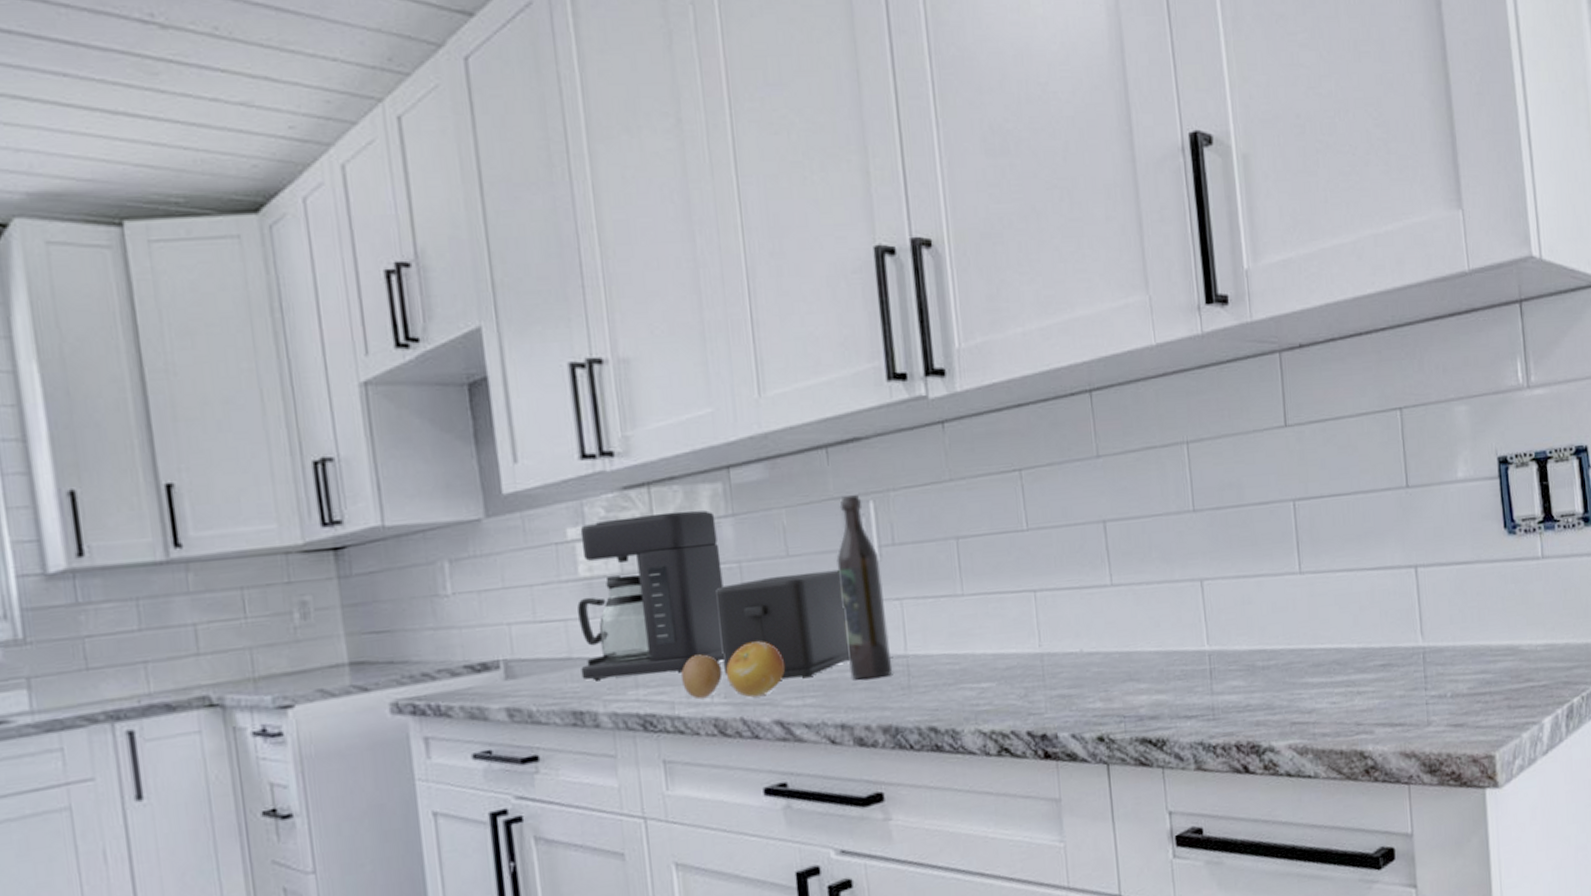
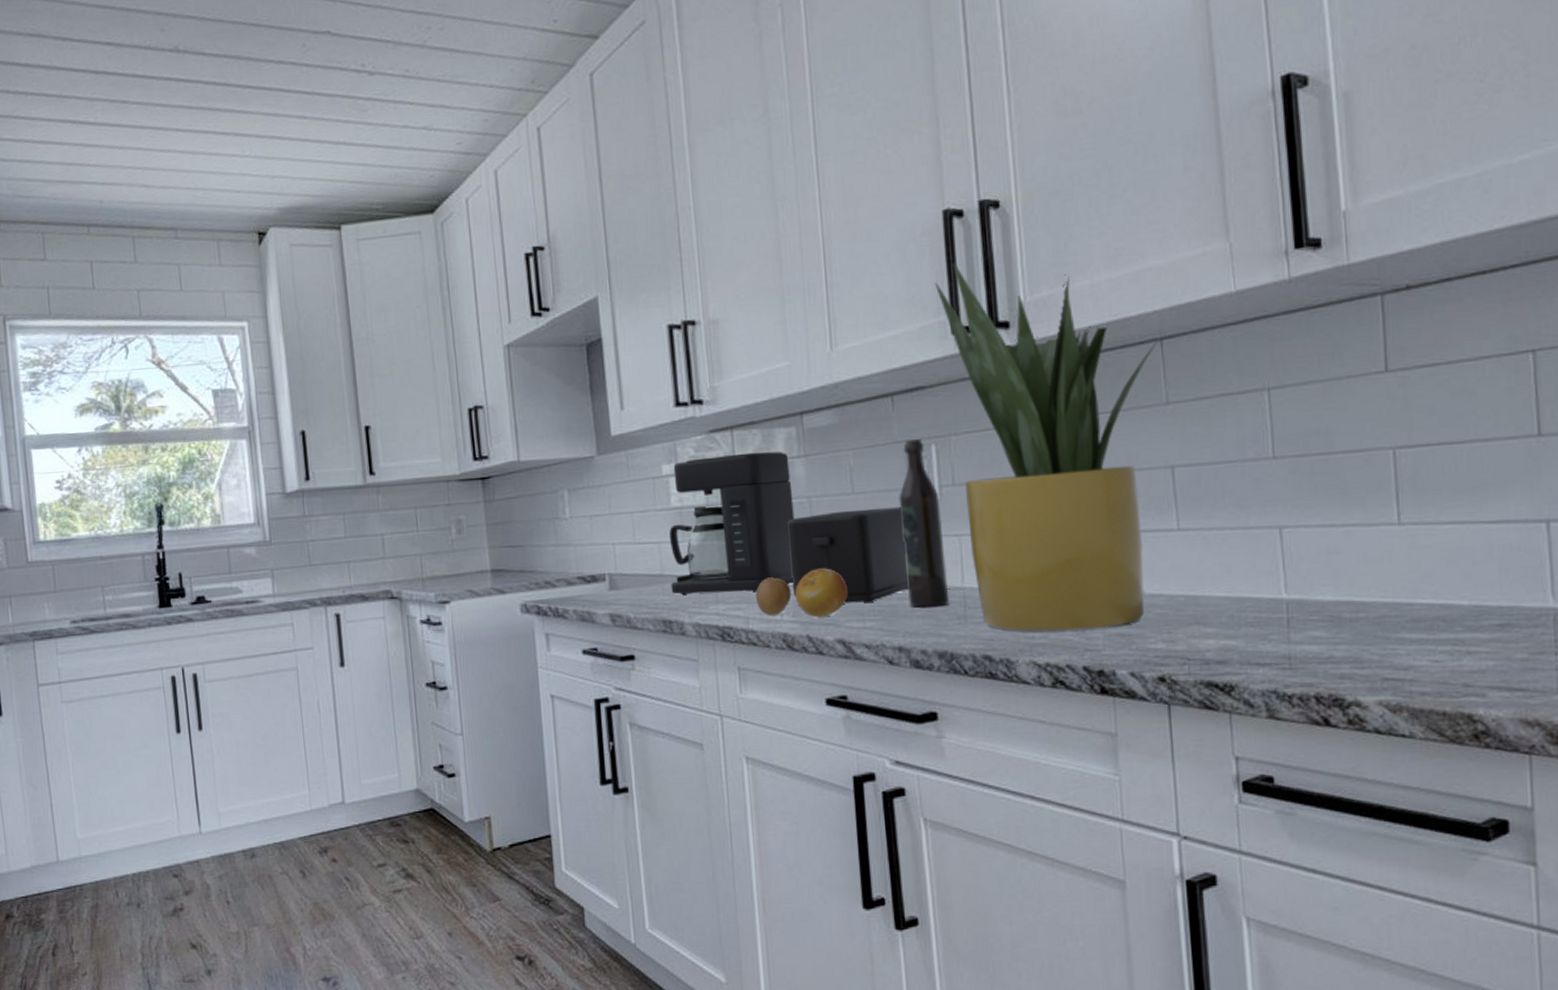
planter: none [867,304,1091,699] -> present [934,263,1162,632]

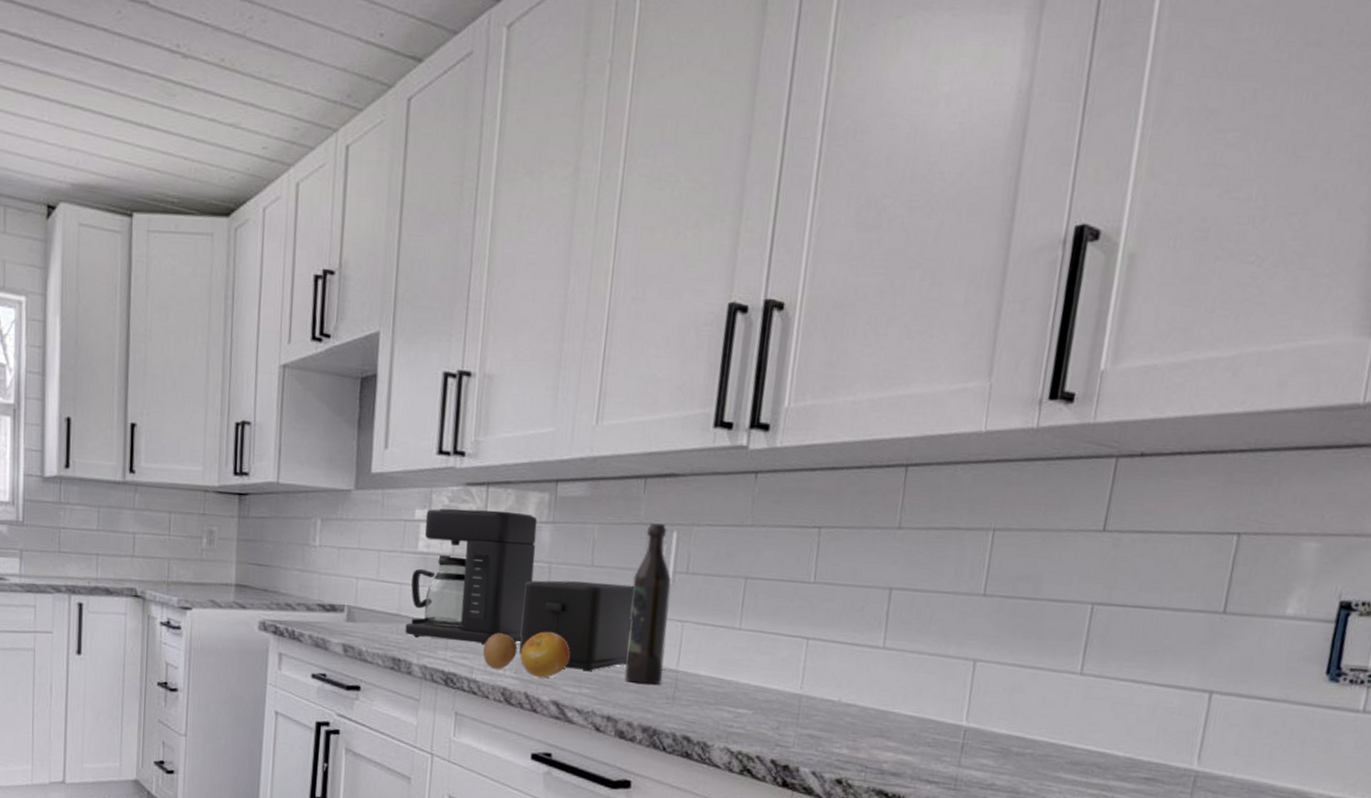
planter: present [934,263,1162,632] -> none [689,357,908,728]

